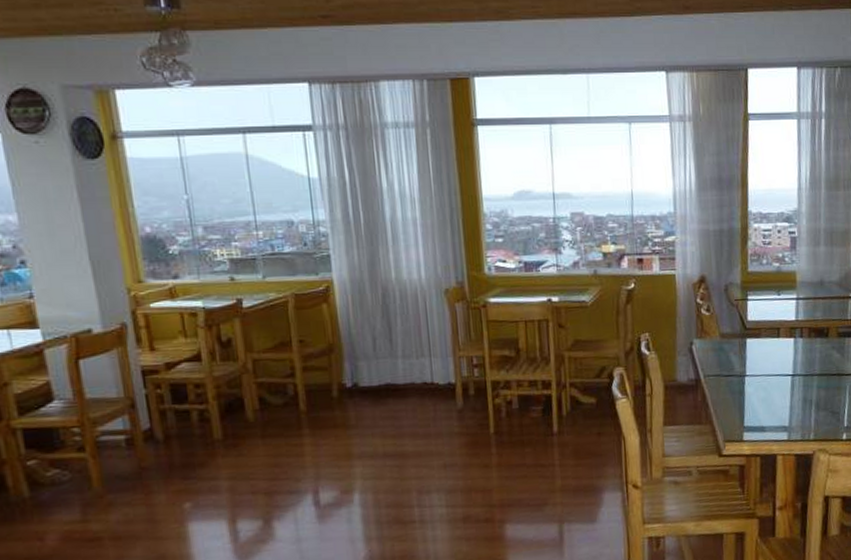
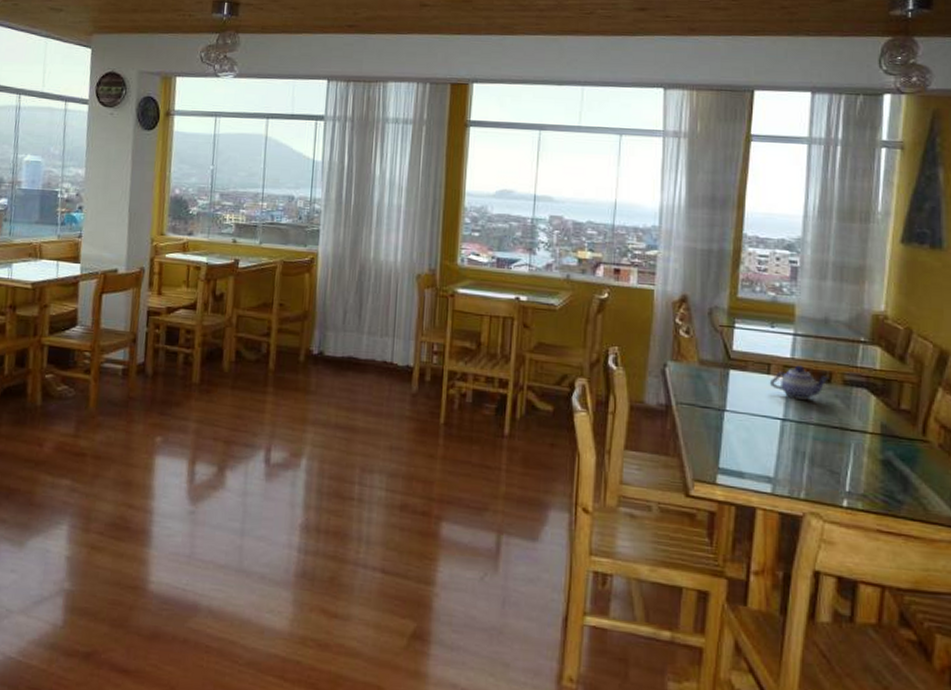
teapot: none [779,325,827,356] -> present [769,365,830,400]

